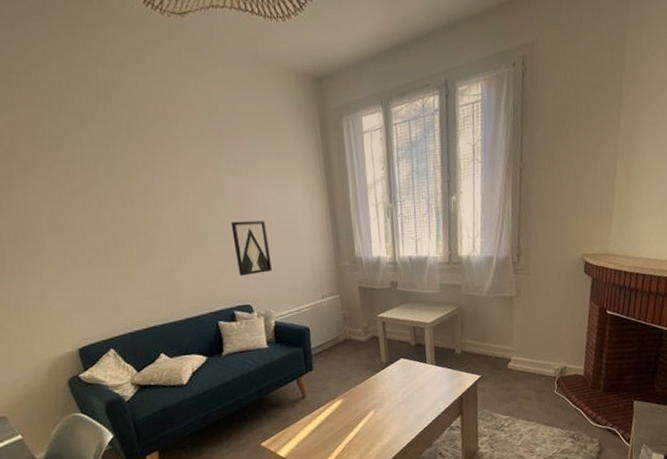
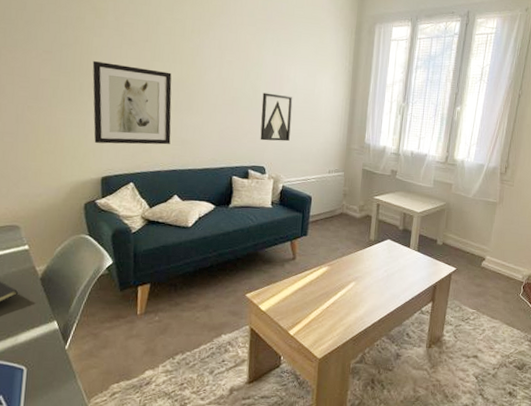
wall art: none [35,219,143,314] -> present [92,60,172,145]

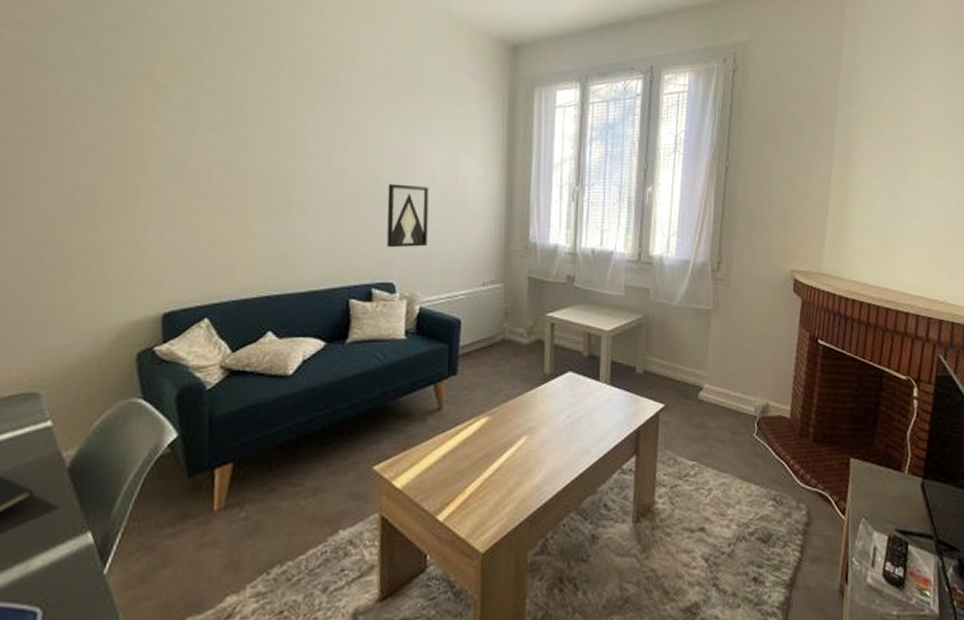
wall art: present [92,60,172,145] -> none [152,154,263,268]

